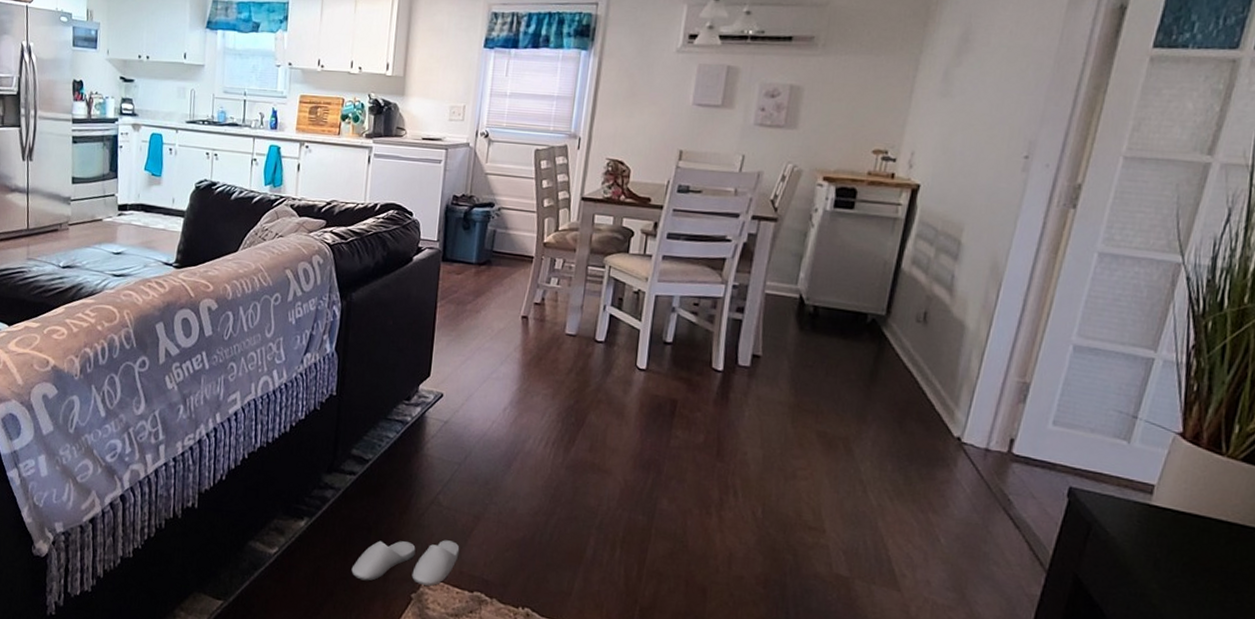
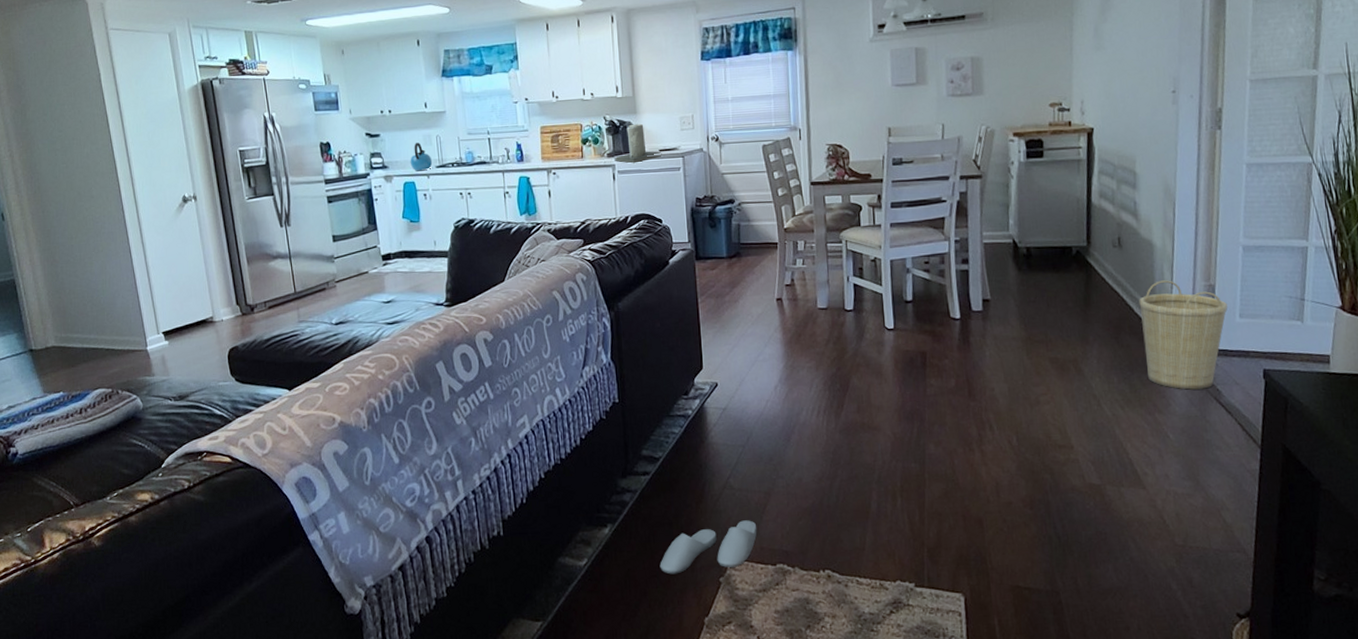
kettle: none [160,94,184,124] -> present [410,143,433,171]
paper towel roll: none [374,106,423,149] -> present [615,123,661,164]
basket: none [928,367,1041,497] -> present [1139,280,1228,390]

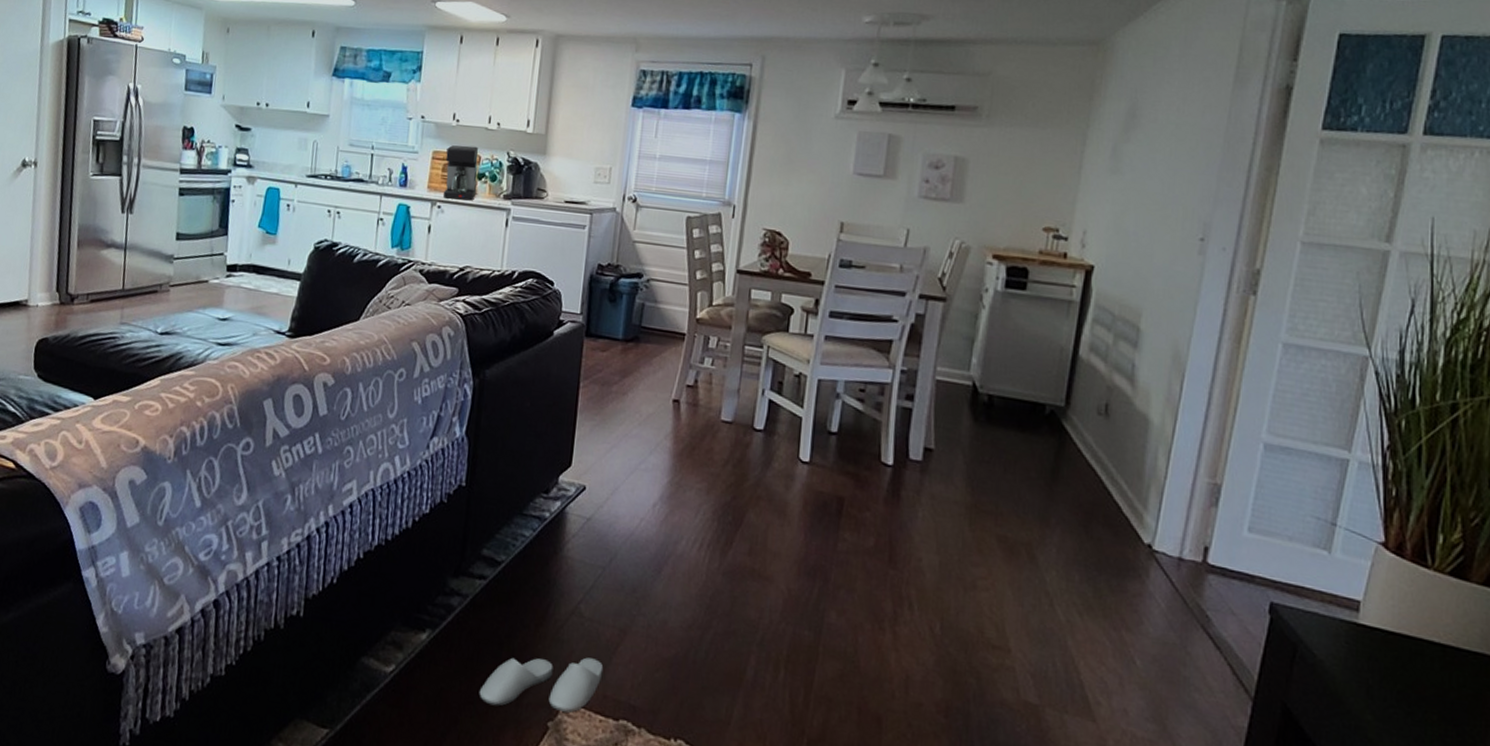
kettle: present [410,143,433,171] -> none [278,145,304,178]
coffee maker: none [552,116,584,165] -> present [442,145,479,201]
paper towel roll: present [615,123,661,164] -> none [512,166,566,212]
basket: present [1139,280,1228,390] -> none [1119,466,1234,613]

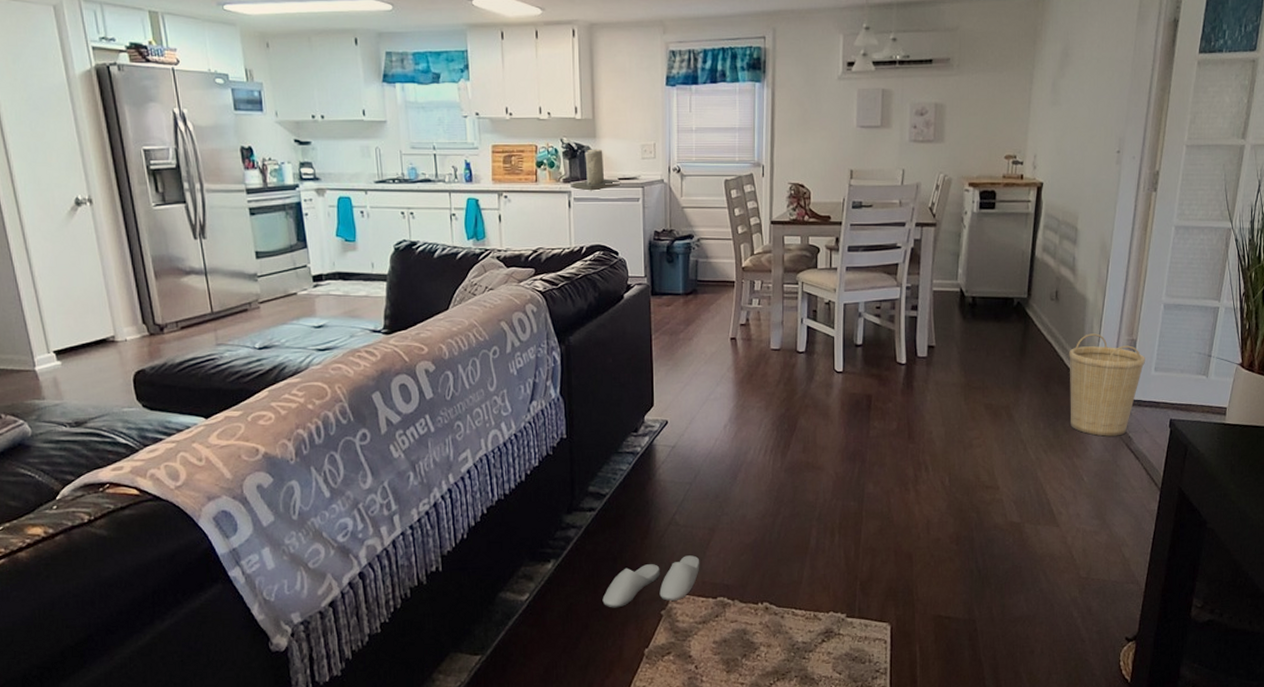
coffee maker: present [442,145,479,201] -> none [504,137,538,188]
paper towel roll: none [512,166,566,212] -> present [572,149,620,191]
basket: none [1119,466,1234,613] -> present [1069,333,1145,437]

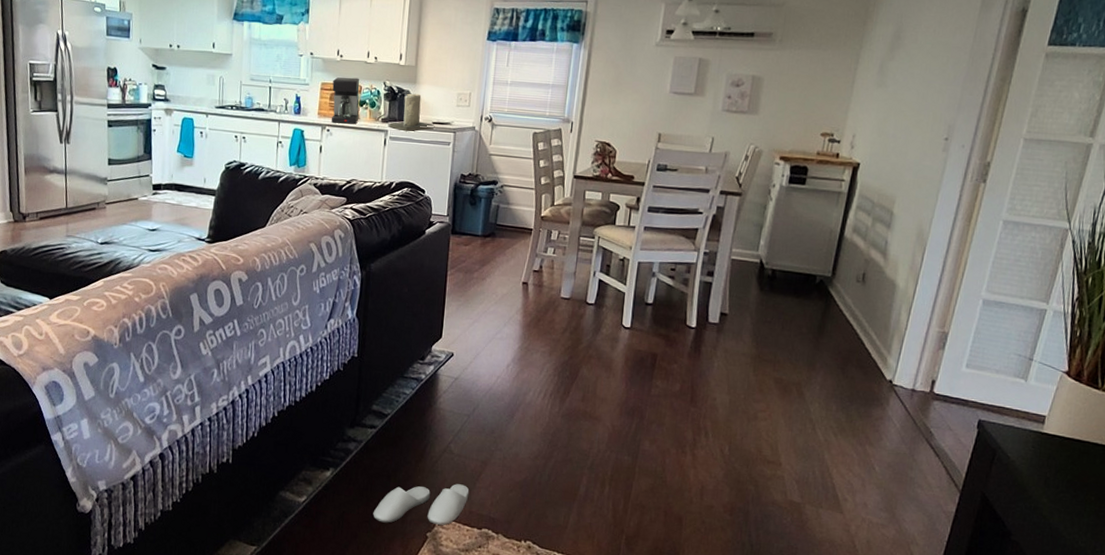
coffee maker: none [504,137,538,188] -> present [331,77,360,124]
basket: present [1069,333,1145,437] -> none [866,320,956,430]

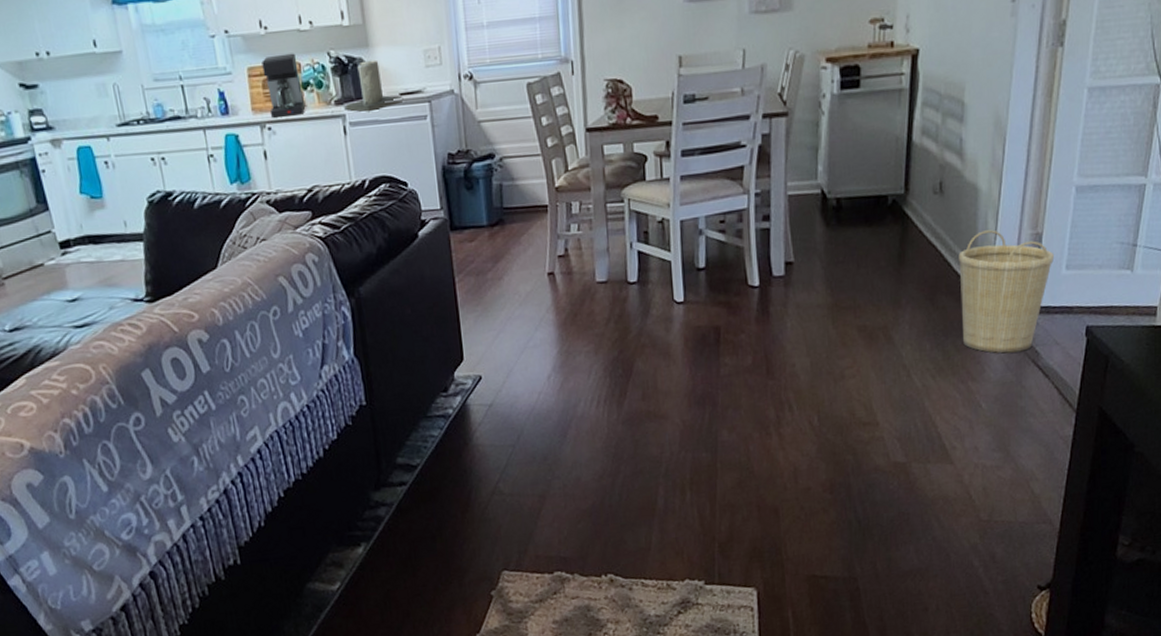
slippers: present [373,484,469,525] -> none [423,527,532,592]
basket: none [866,320,956,430] -> present [958,229,1054,354]

